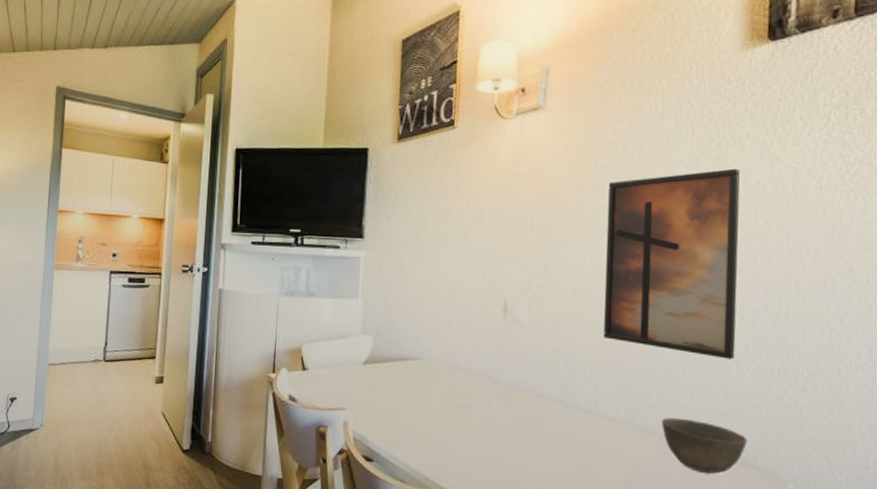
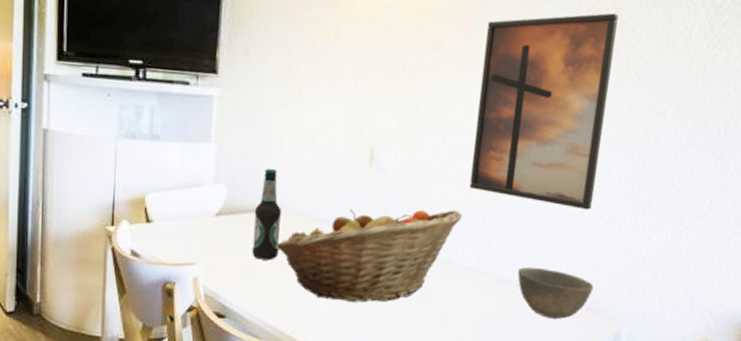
bottle: none [396,320,423,407] -> present [252,168,282,260]
fruit basket: none [418,358,599,450] -> present [275,209,463,302]

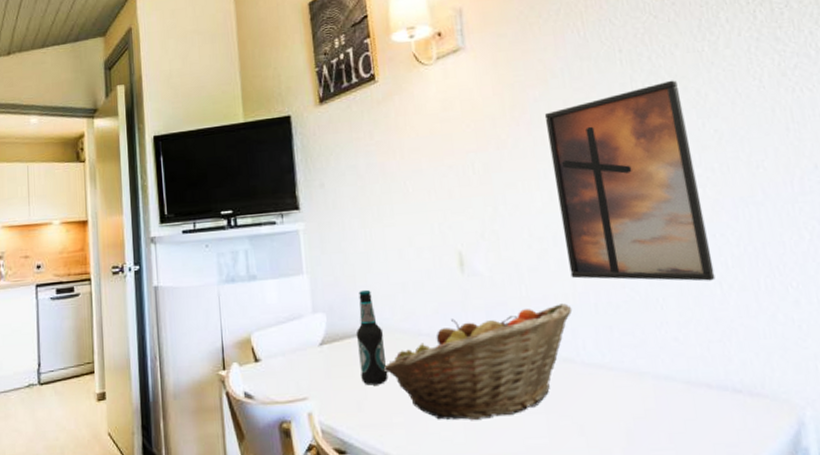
bowl: present [517,266,594,320] -> none [652,353,750,413]

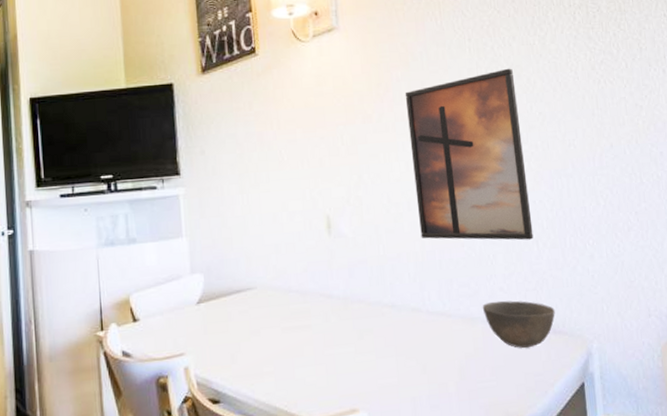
bottle: present [356,289,389,386] -> none [231,250,261,339]
fruit basket: present [383,303,573,420] -> none [256,260,421,367]
bowl: none [652,353,750,413] -> present [482,300,555,349]

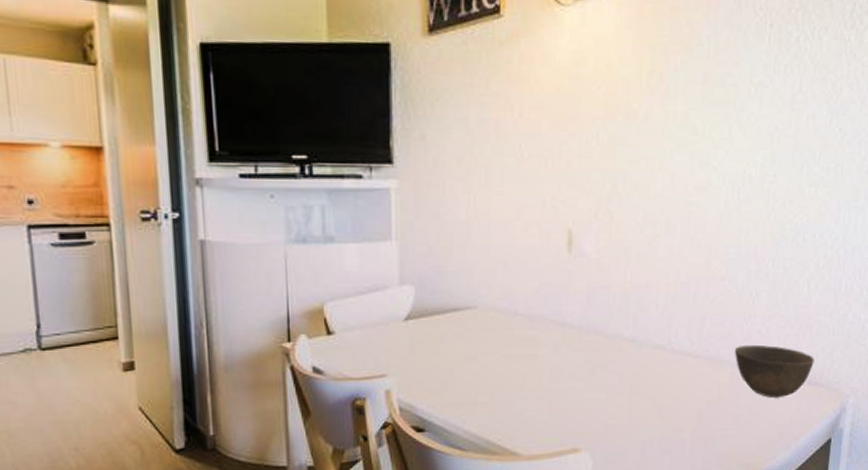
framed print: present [404,68,534,241] -> none [676,68,818,279]

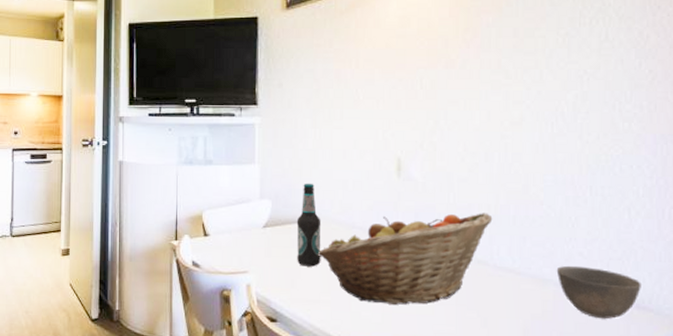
bottle: none [447,263,478,364] -> present [296,183,322,267]
fruit basket: none [473,292,672,401] -> present [317,213,493,305]

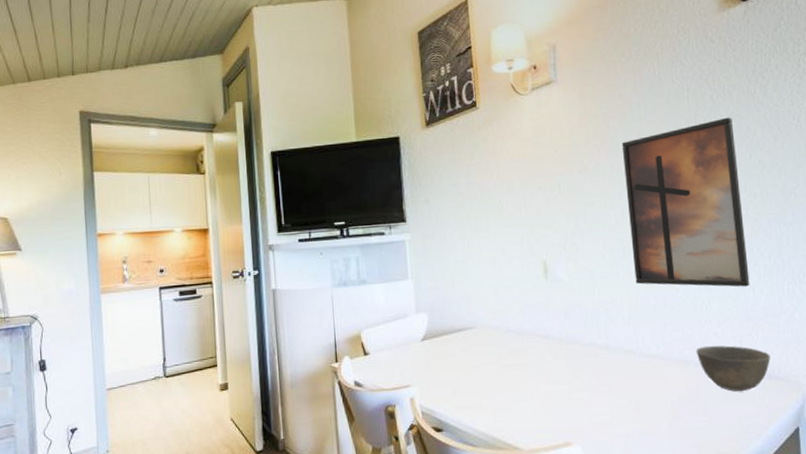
bottle: present [296,183,322,267] -> none [453,292,480,374]
fruit basket: present [317,213,493,305] -> none [476,305,635,402]
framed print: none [494,19,626,206] -> present [621,117,750,287]

